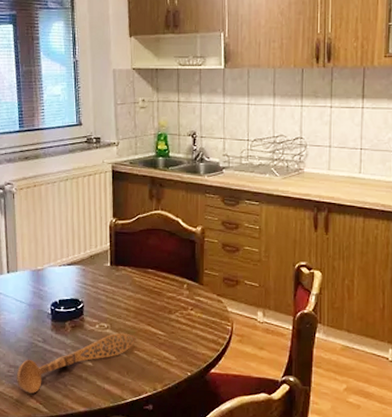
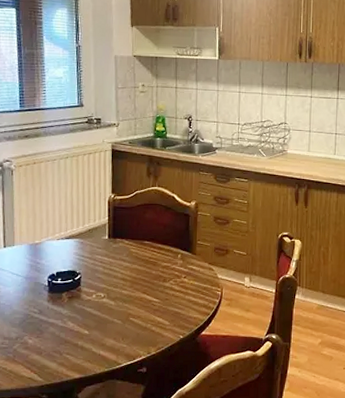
wooden spoon: present [16,332,136,393] -> none [10,301,132,364]

